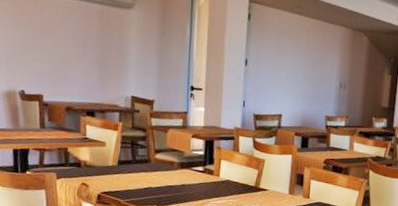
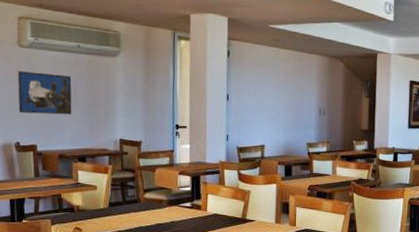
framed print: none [23,15,82,67] -> present [18,71,72,115]

